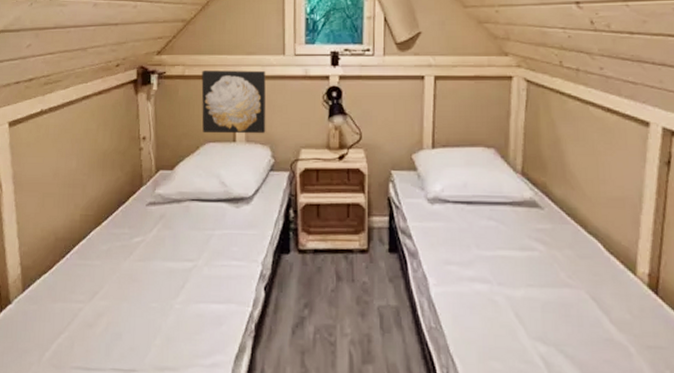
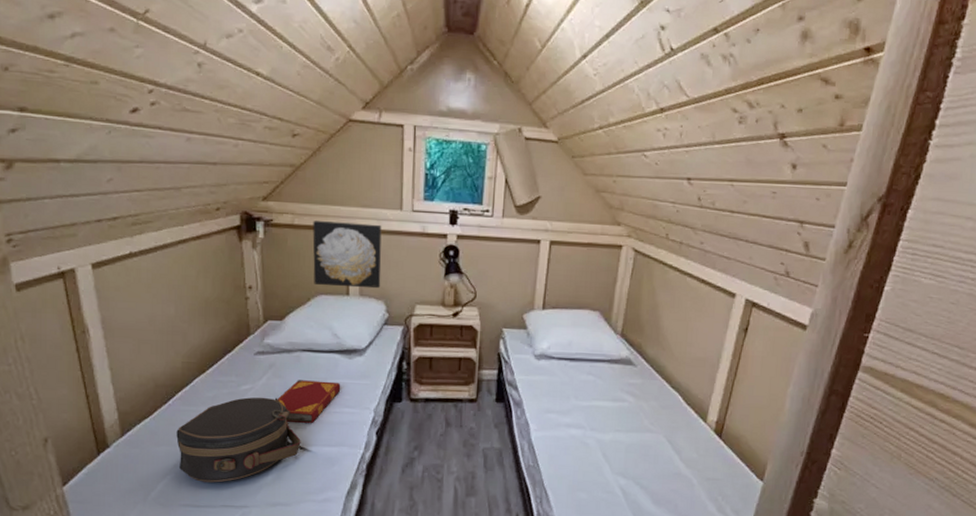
hat box: none [72,249,189,343] -> present [176,397,301,483]
hardback book: none [166,231,229,277] -> present [277,380,341,423]

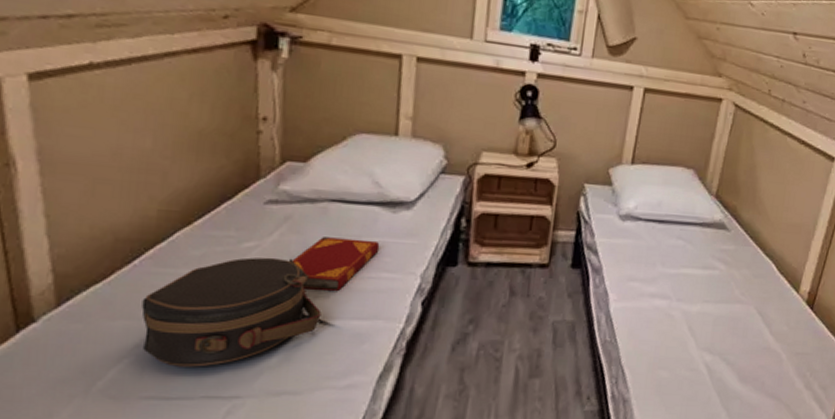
wall art: present [312,221,382,289] -> none [352,42,446,130]

